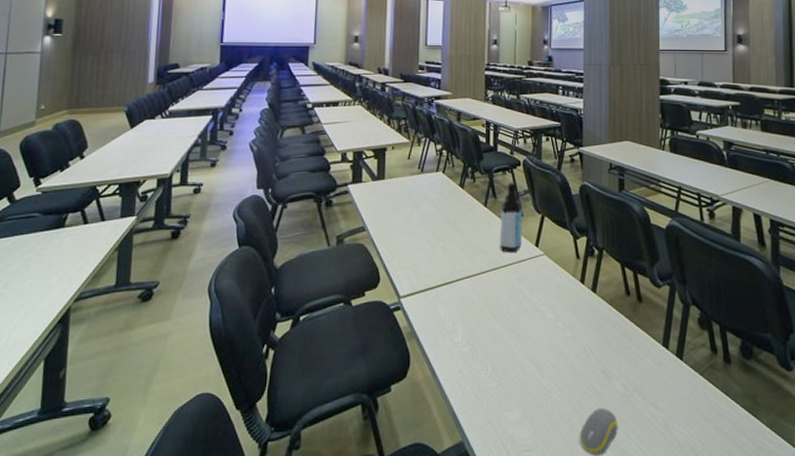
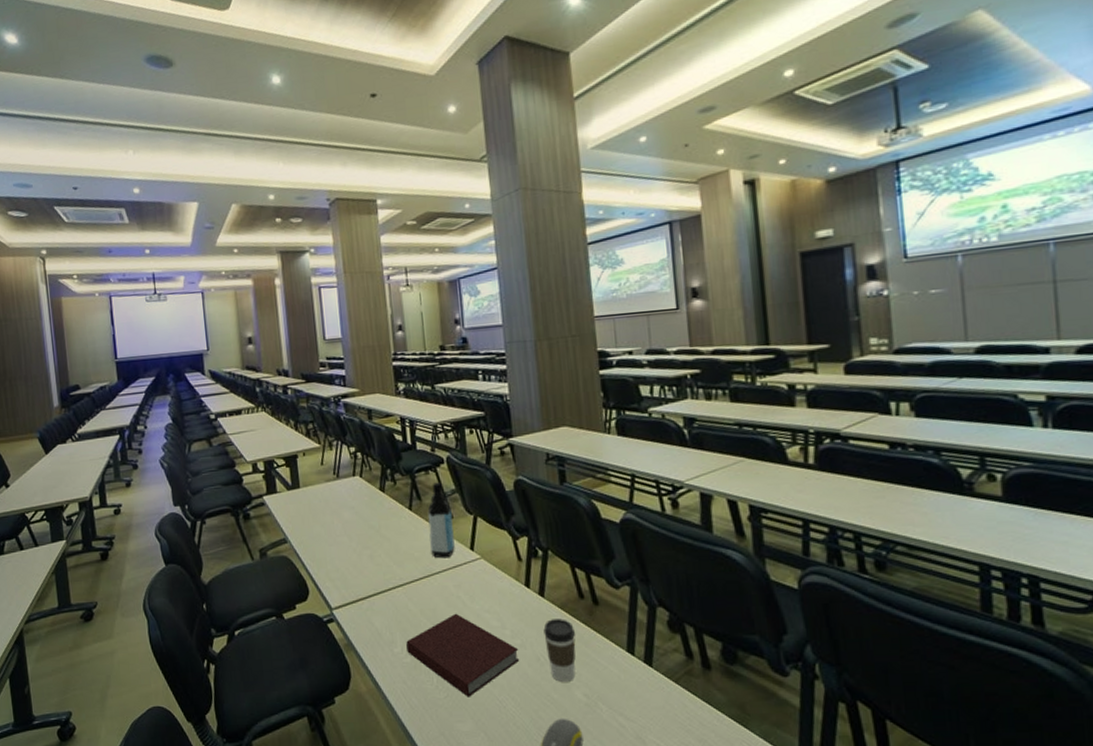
notebook: none [467,305,569,387] -> present [406,613,520,697]
coffee cup: none [592,313,621,373] -> present [543,618,576,682]

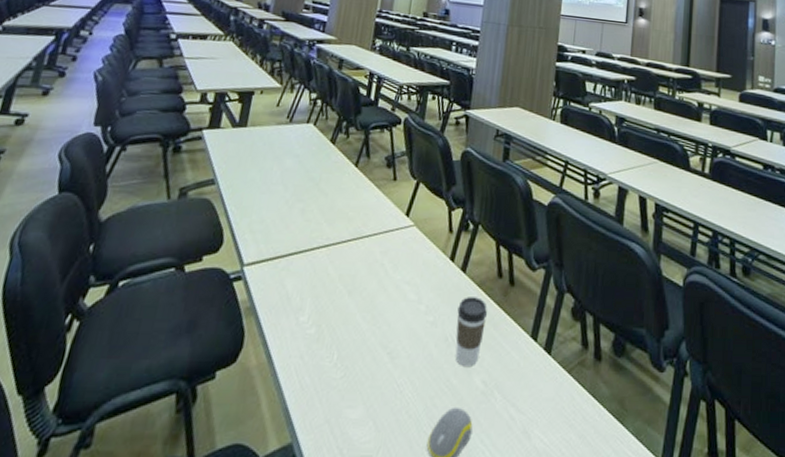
notebook: present [406,613,520,697] -> none [313,282,430,379]
water bottle: present [427,482,455,559] -> none [366,142,397,222]

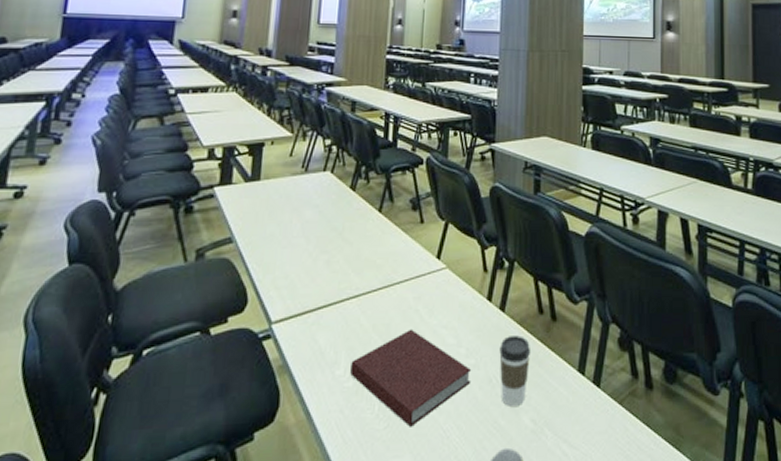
notebook: none [313,282,430,379] -> present [350,329,472,427]

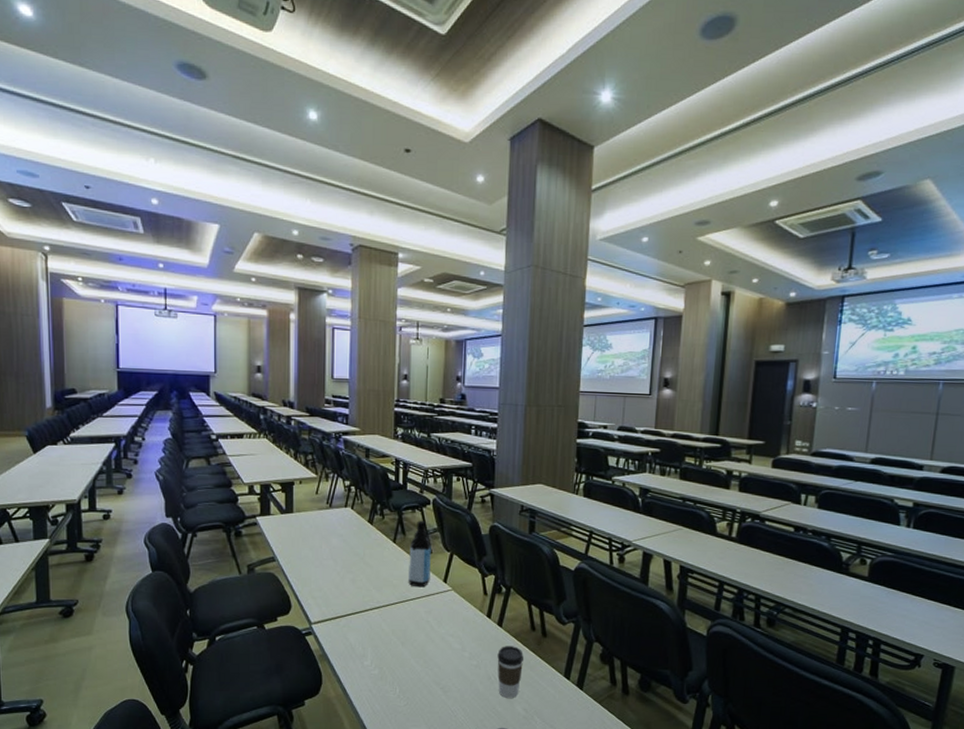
notebook: present [350,329,472,427] -> none [376,635,474,706]
water bottle: none [395,184,423,267] -> present [408,520,431,588]

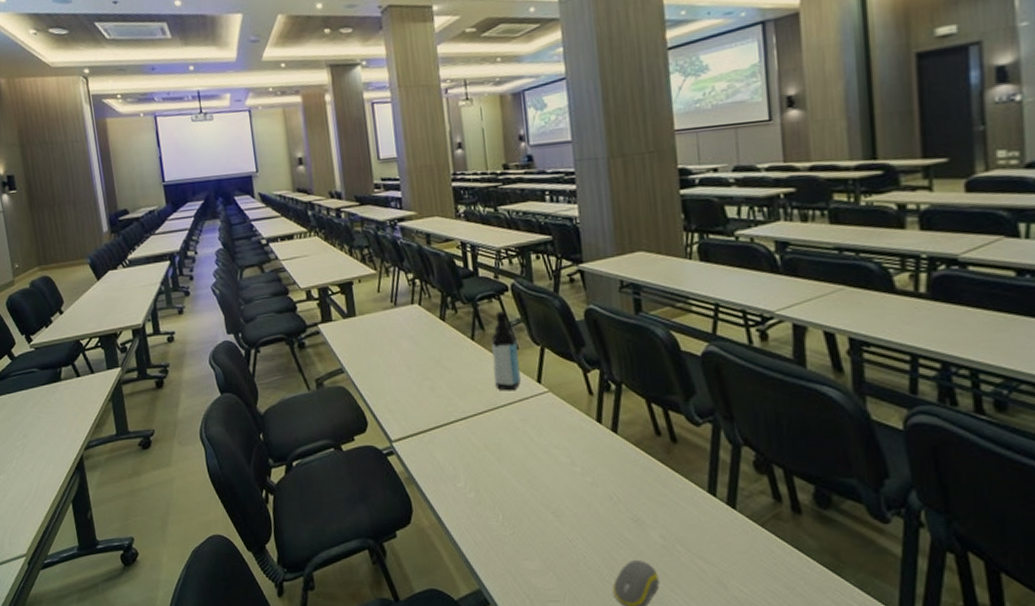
coffee cup: present [497,646,524,698] -> none [616,456,652,522]

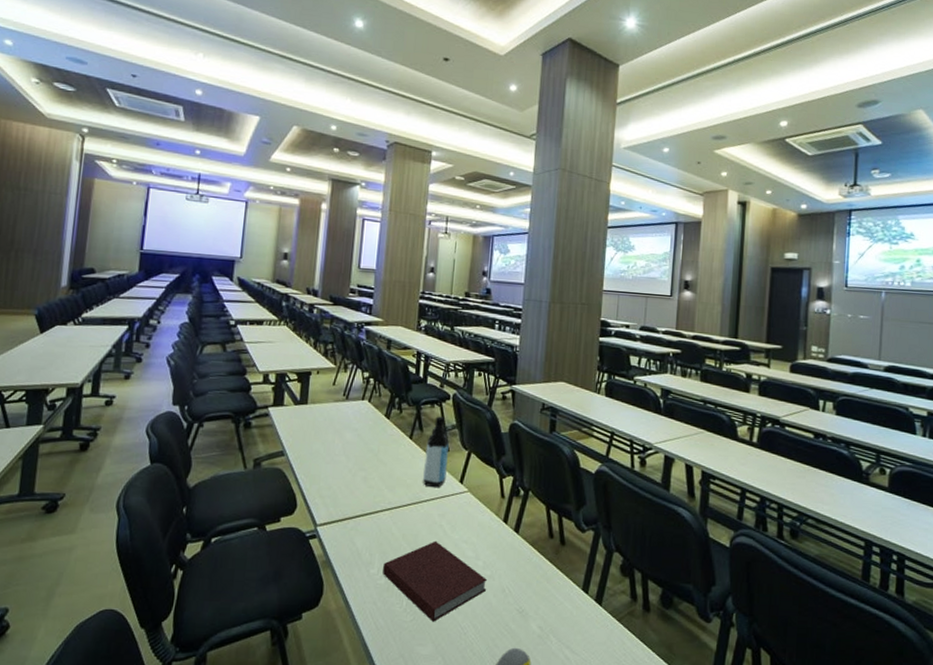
notebook: none [470,448,591,535] -> present [383,540,488,622]

